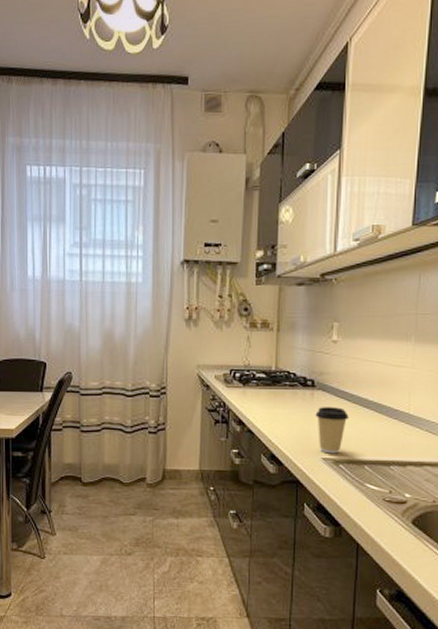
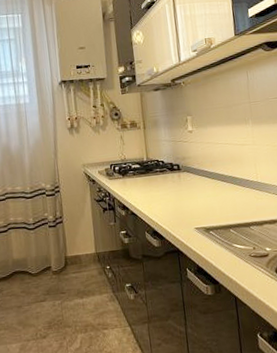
coffee cup: present [315,407,349,454] -> none [184,184,211,224]

